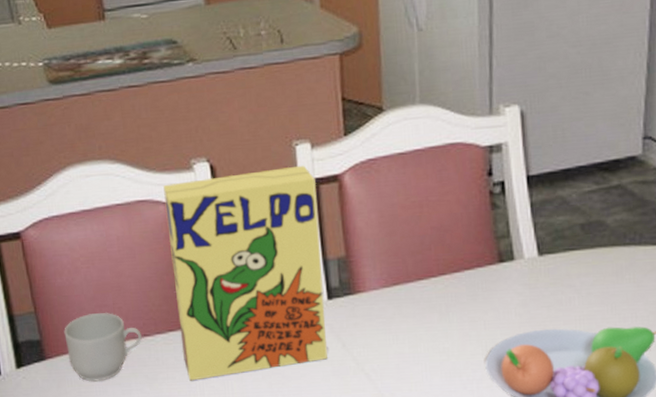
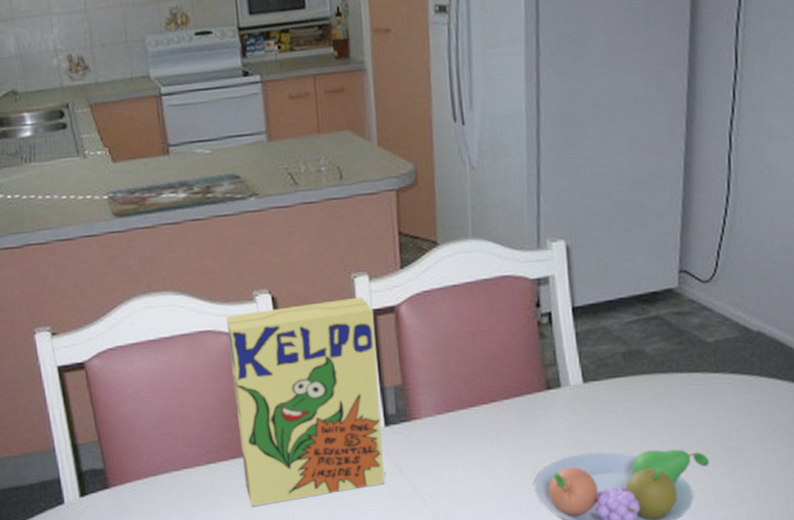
mug: present [64,312,142,382] -> none [127,440,205,509]

